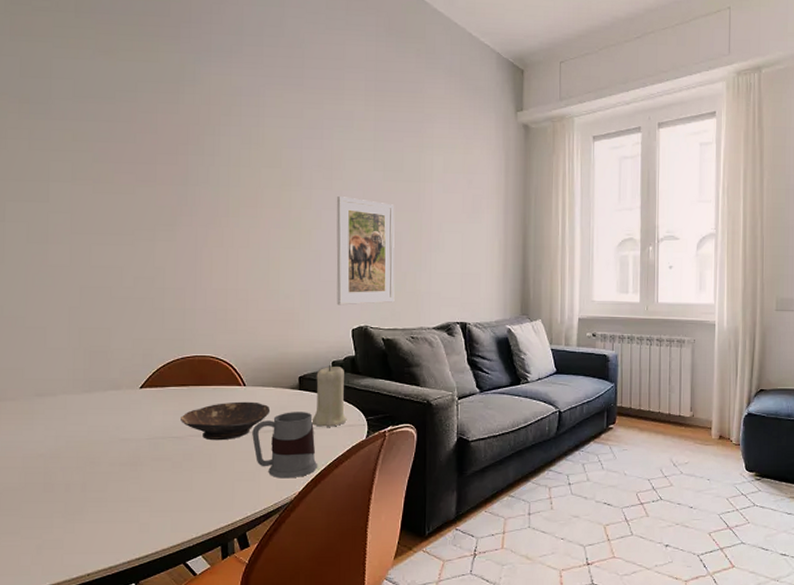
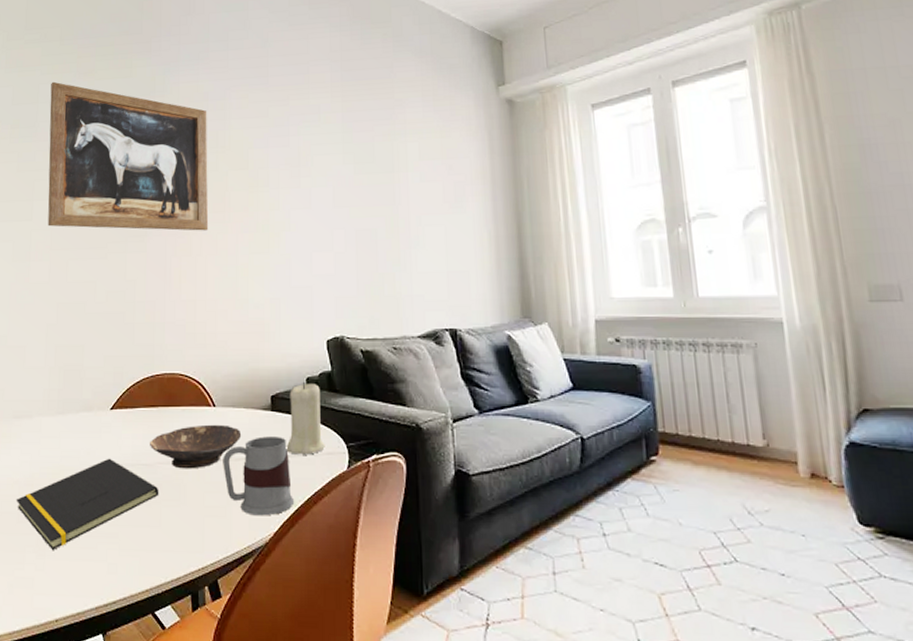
notepad: none [41,432,190,514] -> present [16,458,159,550]
wall art: none [65,56,241,224] -> present [47,81,209,231]
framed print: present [336,196,395,306] -> none [305,194,373,314]

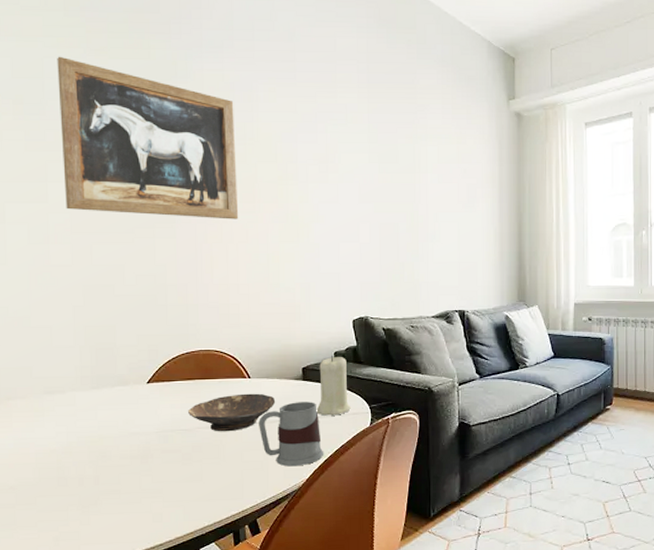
notepad: present [16,458,159,550] -> none [54,425,200,507]

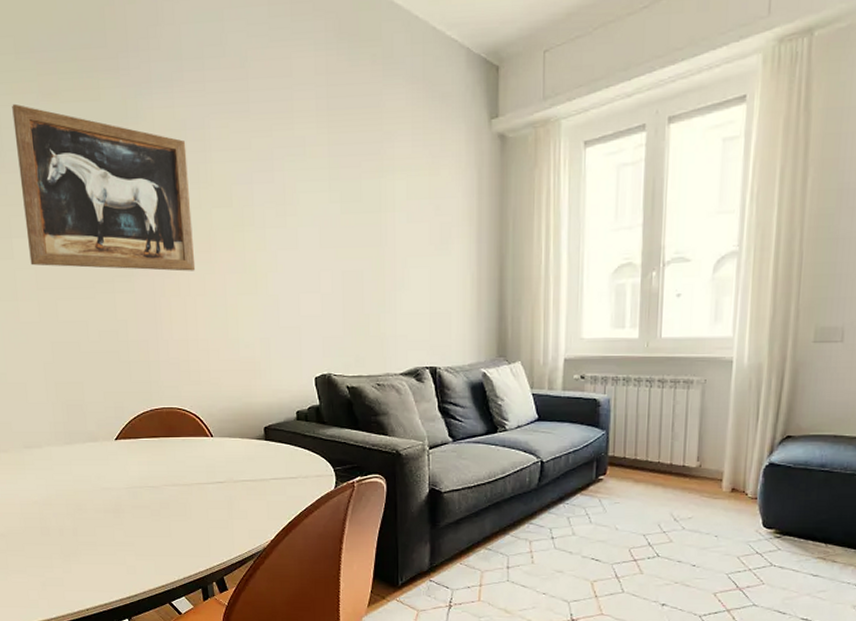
bowl: present [188,393,276,432] -> none [155,452,239,490]
mug: present [259,402,324,467] -> none [222,462,288,527]
candle: present [316,356,351,416] -> none [279,415,315,477]

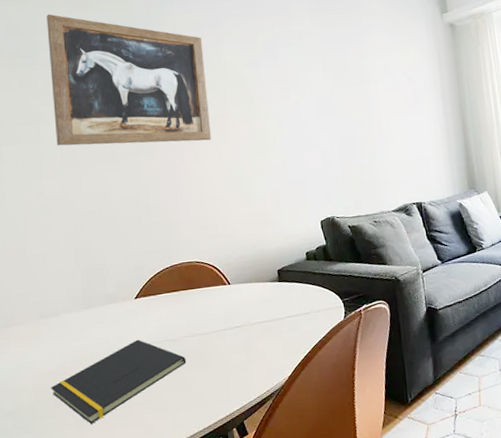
notepad: none [37,481,167,556] -> present [50,339,187,424]

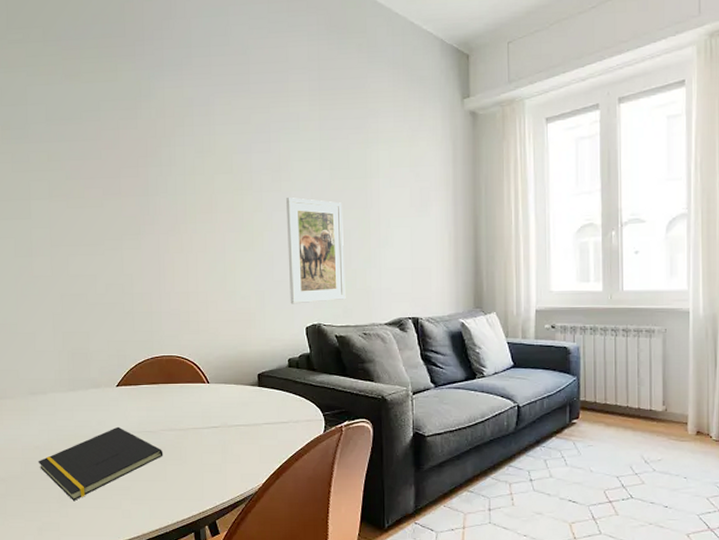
wall art: present [46,14,212,146] -> none [38,83,198,230]
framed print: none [294,104,356,201] -> present [285,197,346,304]

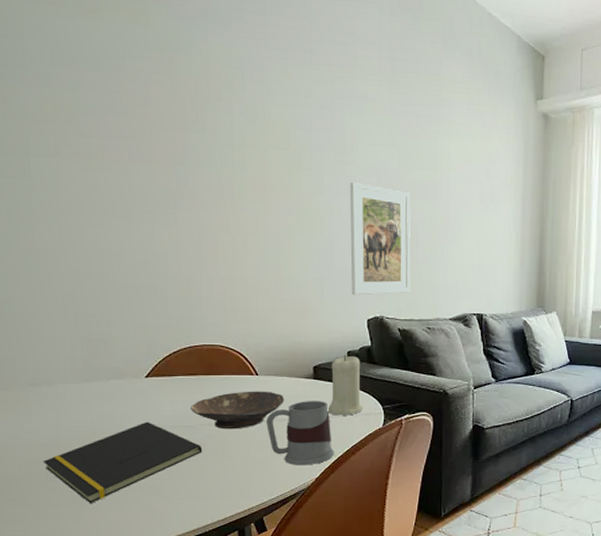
bowl: none [153,398,233,435] -> present [191,391,285,430]
mug: none [217,407,279,471] -> present [266,401,335,466]
candle: none [271,363,305,422] -> present [327,355,363,416]

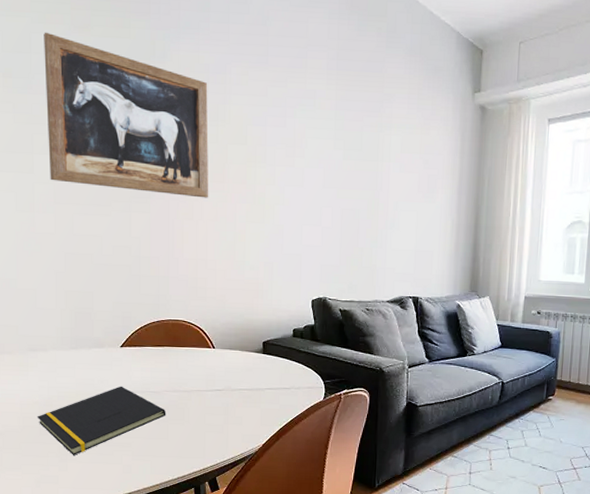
wall art: none [39,14,247,209] -> present [44,32,209,198]
bowl: present [191,391,285,430] -> none [157,362,237,397]
mug: present [266,401,335,466] -> none [221,373,280,432]
candle: present [327,355,363,416] -> none [274,333,306,388]
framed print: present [349,183,411,295] -> none [298,174,354,278]

